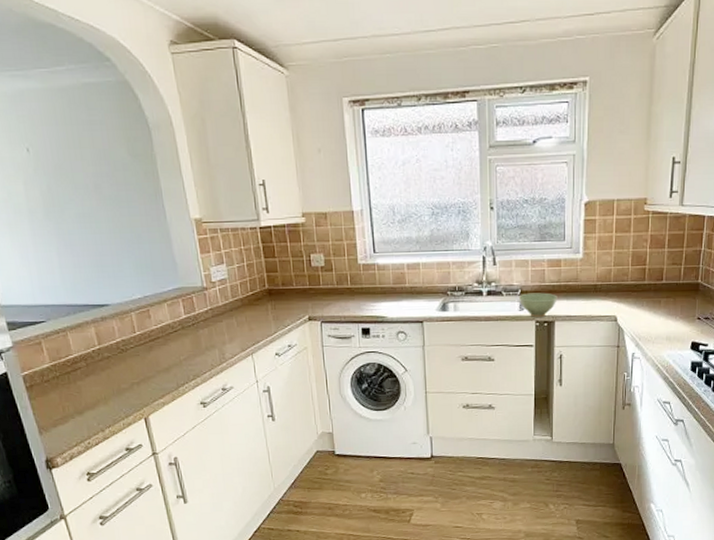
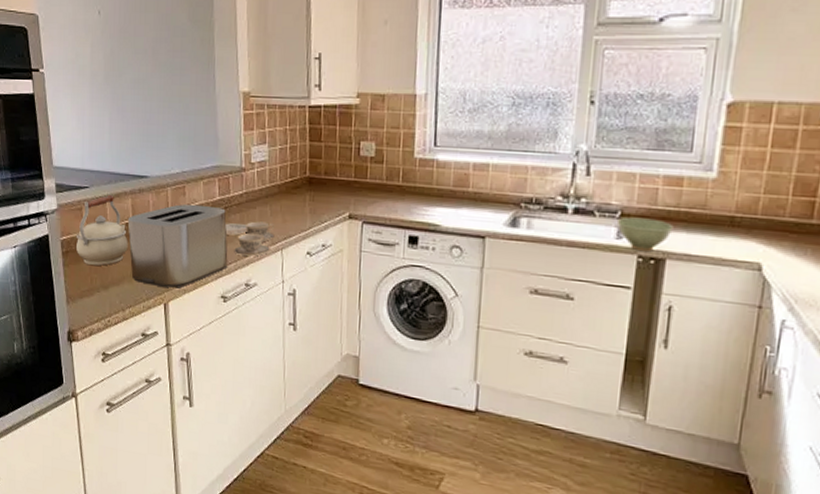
kettle: none [38,325,99,395] -> present [75,194,129,266]
toaster: none [93,324,203,404] -> present [127,204,228,289]
tea set: none [195,332,244,364] -> present [225,221,275,257]

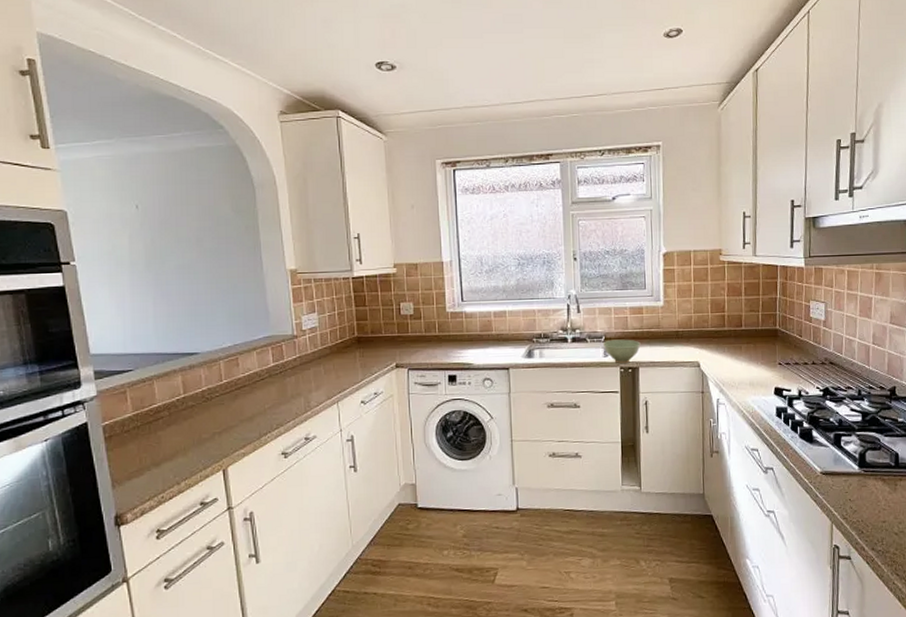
kettle: present [75,194,129,266] -> none [120,374,182,446]
toaster: present [127,204,228,289] -> none [178,372,286,455]
tea set: present [225,221,275,257] -> none [281,380,330,413]

